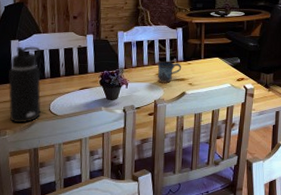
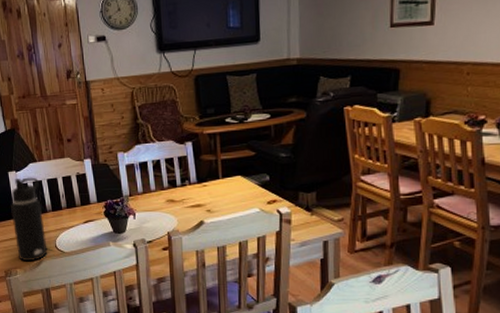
mug: present [156,61,182,83] -> none [165,184,196,211]

